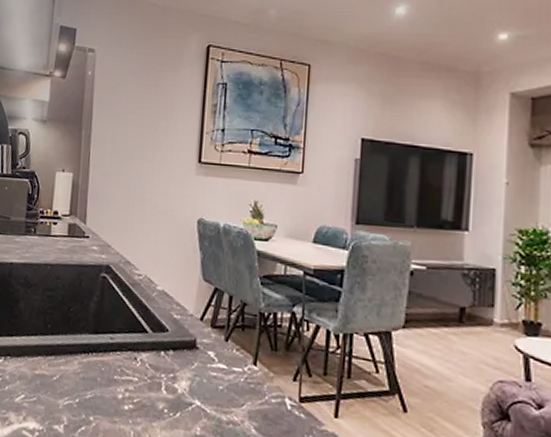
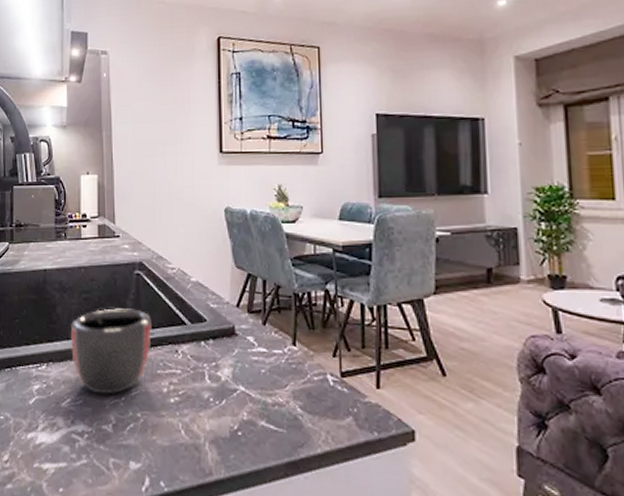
mug: none [30,308,113,396] -> present [71,308,152,395]

